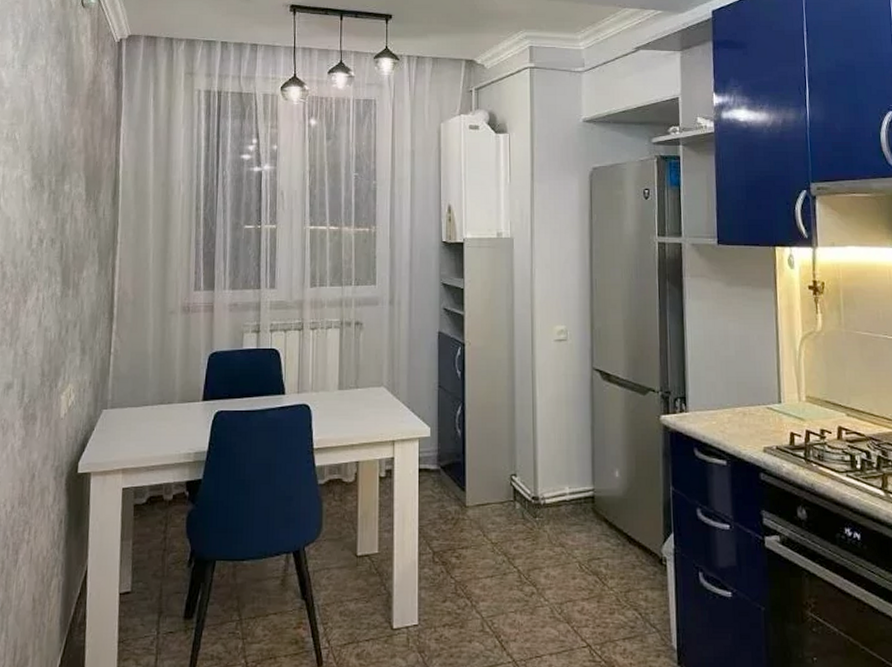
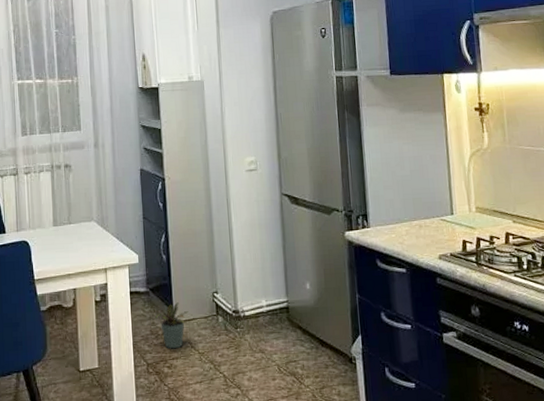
potted plant: none [444,484,483,537] -> present [154,302,189,349]

